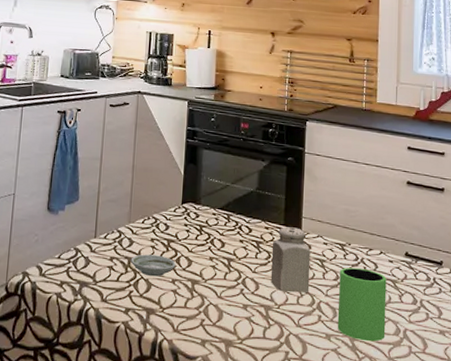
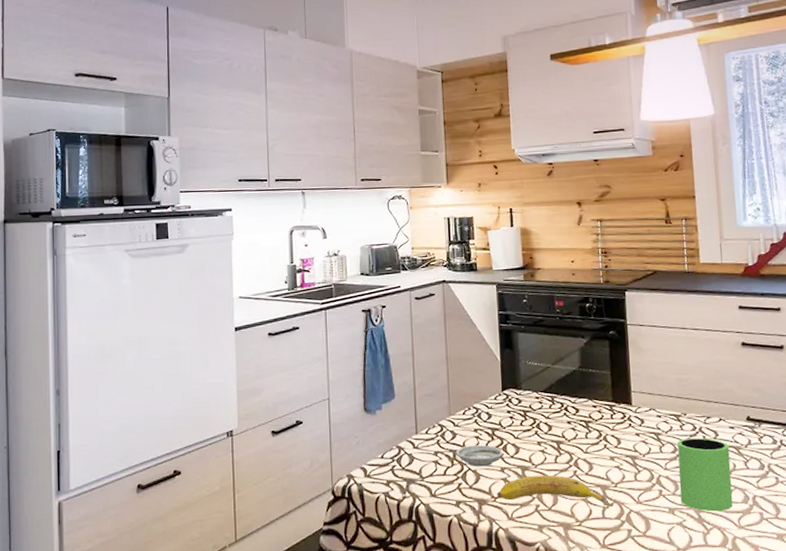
fruit: none [165,289,274,328] -> present [497,475,613,508]
salt shaker: present [270,227,311,293] -> none [602,403,647,470]

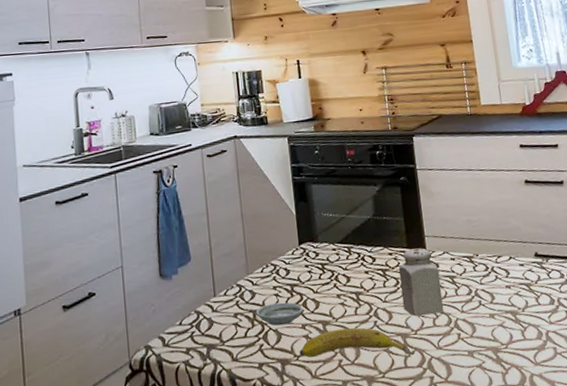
salt shaker: none [602,403,647,470] -> present [398,248,444,317]
mug: present [677,437,733,512] -> none [472,277,529,351]

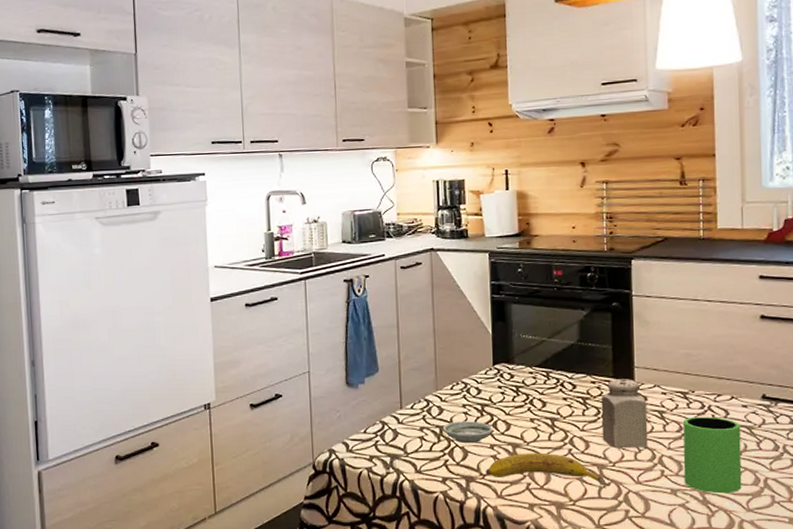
mug: none [472,277,529,351] -> present [683,416,742,494]

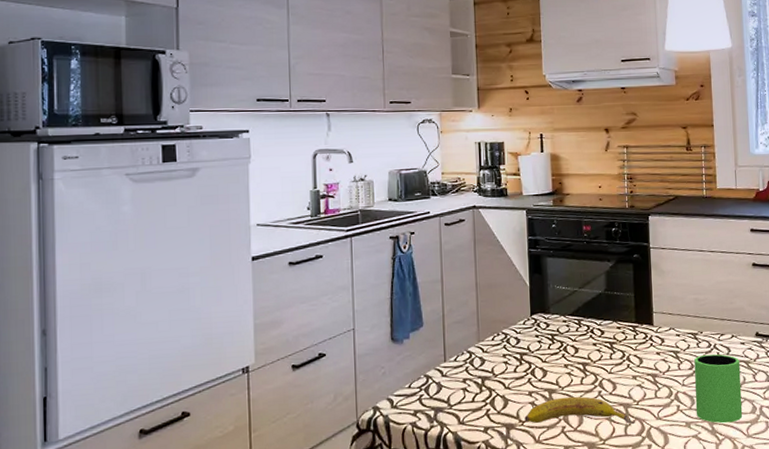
saucer: present [442,421,493,444] -> none [484,370,531,393]
salt shaker: present [601,379,648,449] -> none [625,323,666,388]

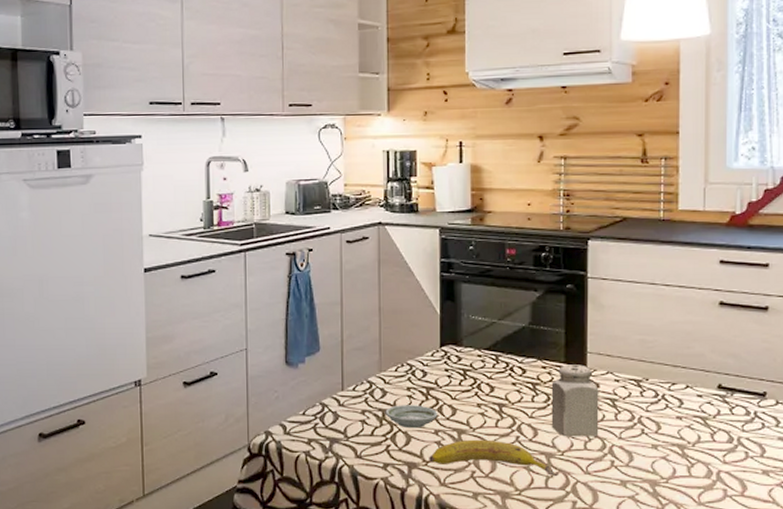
saucer: none [484,370,531,393] -> present [385,405,438,429]
salt shaker: none [625,323,666,388] -> present [551,364,599,437]
mug: present [694,354,743,424] -> none [634,405,695,486]

